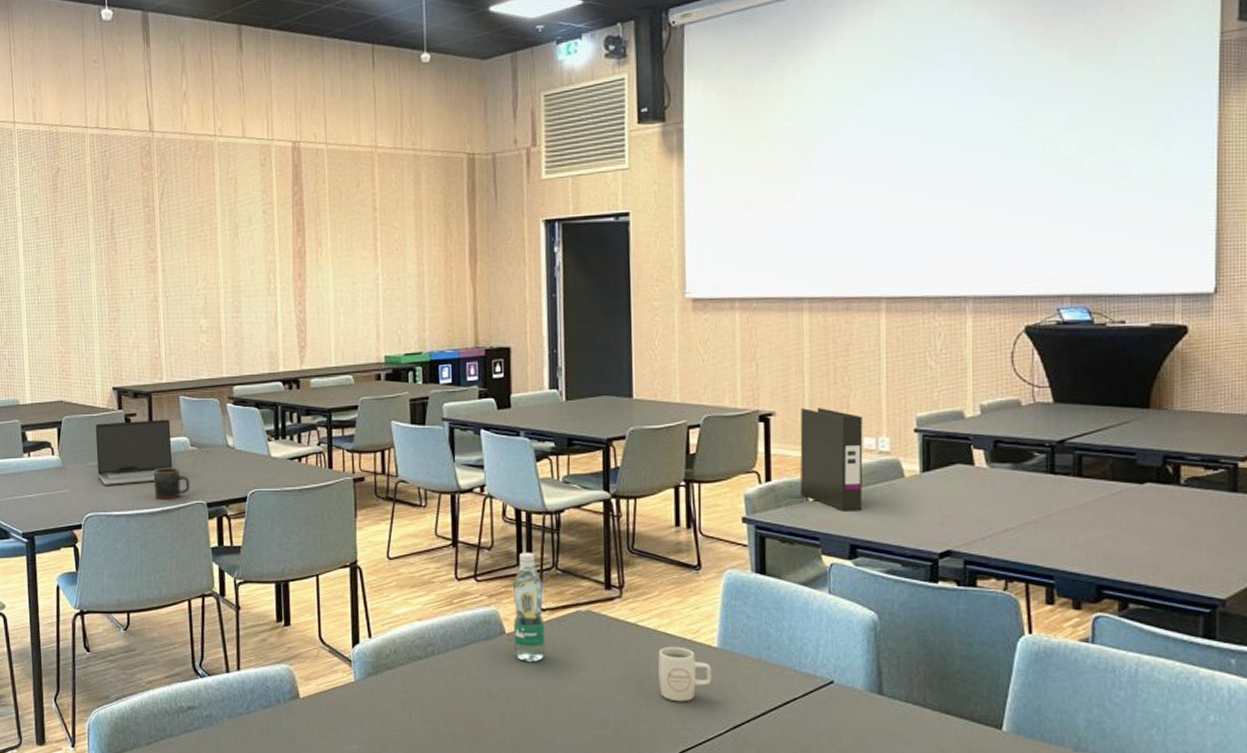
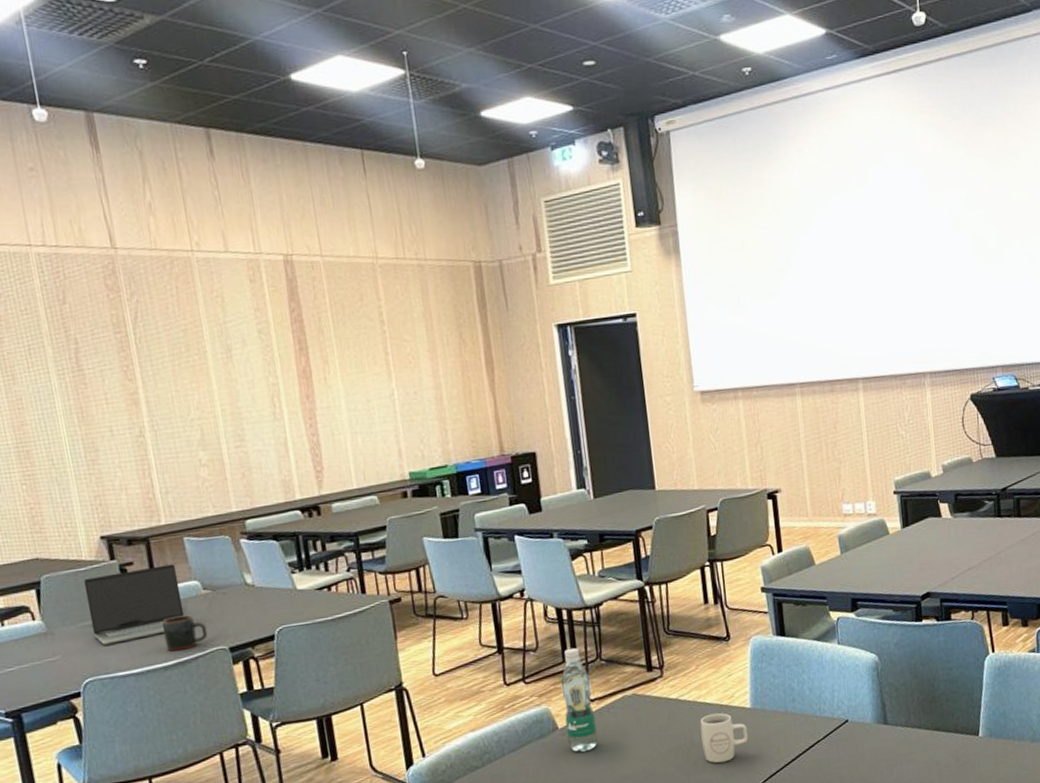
binder: present [799,408,863,512] -> none [802,481,859,571]

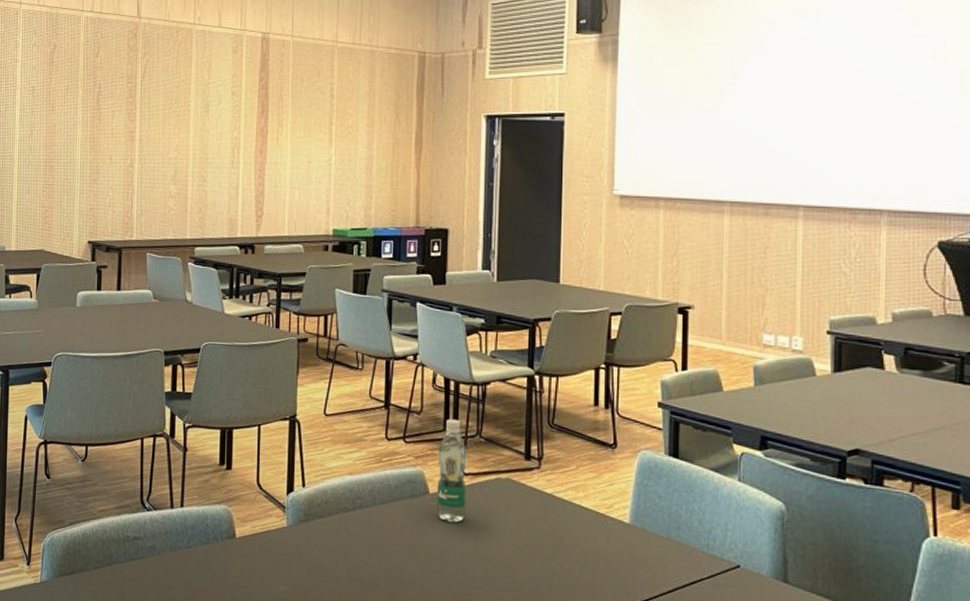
laptop: present [83,564,185,645] -> none [69,272,137,329]
mug: present [162,615,208,651] -> none [118,316,150,345]
mug: present [700,712,749,764] -> none [571,518,623,573]

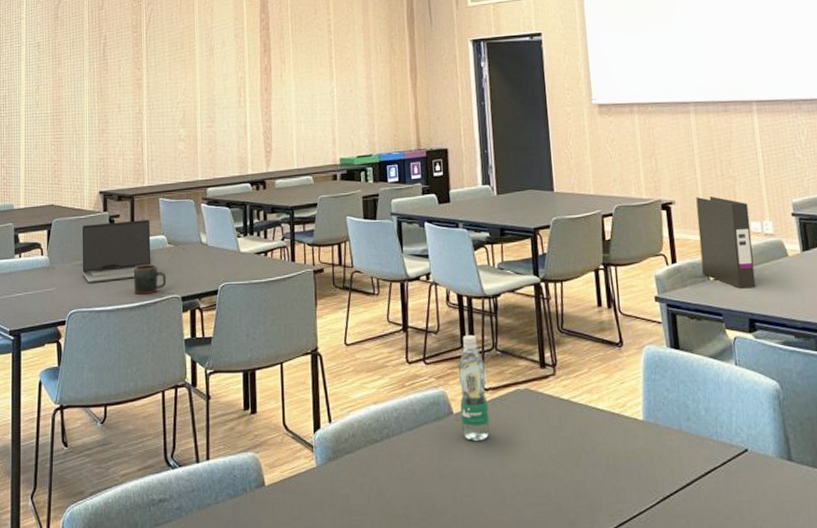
laptop: none [69,272,137,329] -> present [82,219,151,283]
mug: none [118,316,150,345] -> present [133,264,167,294]
binder: none [714,304,777,405] -> present [696,196,756,289]

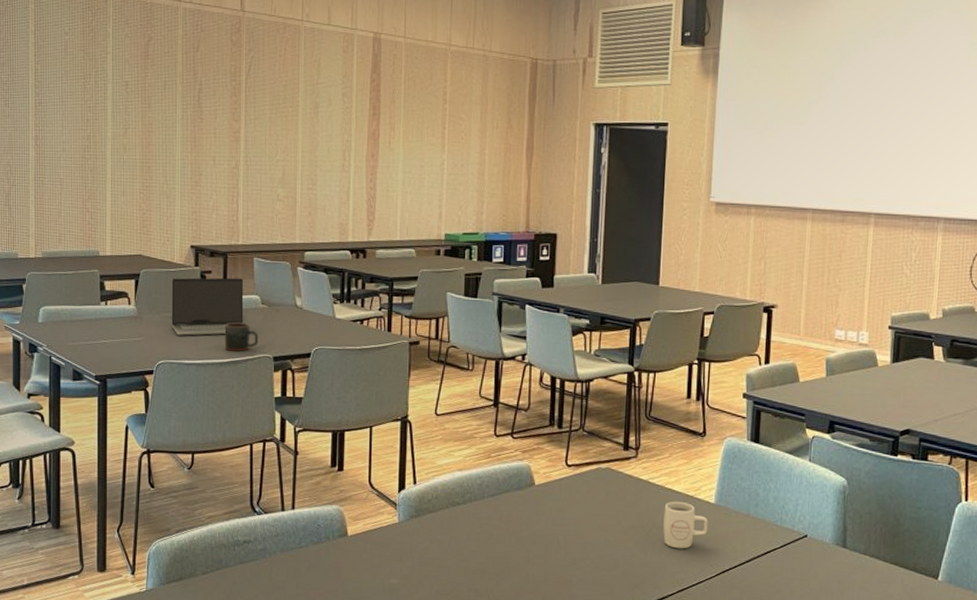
bottle: present [457,334,490,441] -> none [542,414,571,510]
mug: none [591,420,641,475] -> present [663,501,708,549]
binder: present [696,196,756,289] -> none [792,303,848,393]

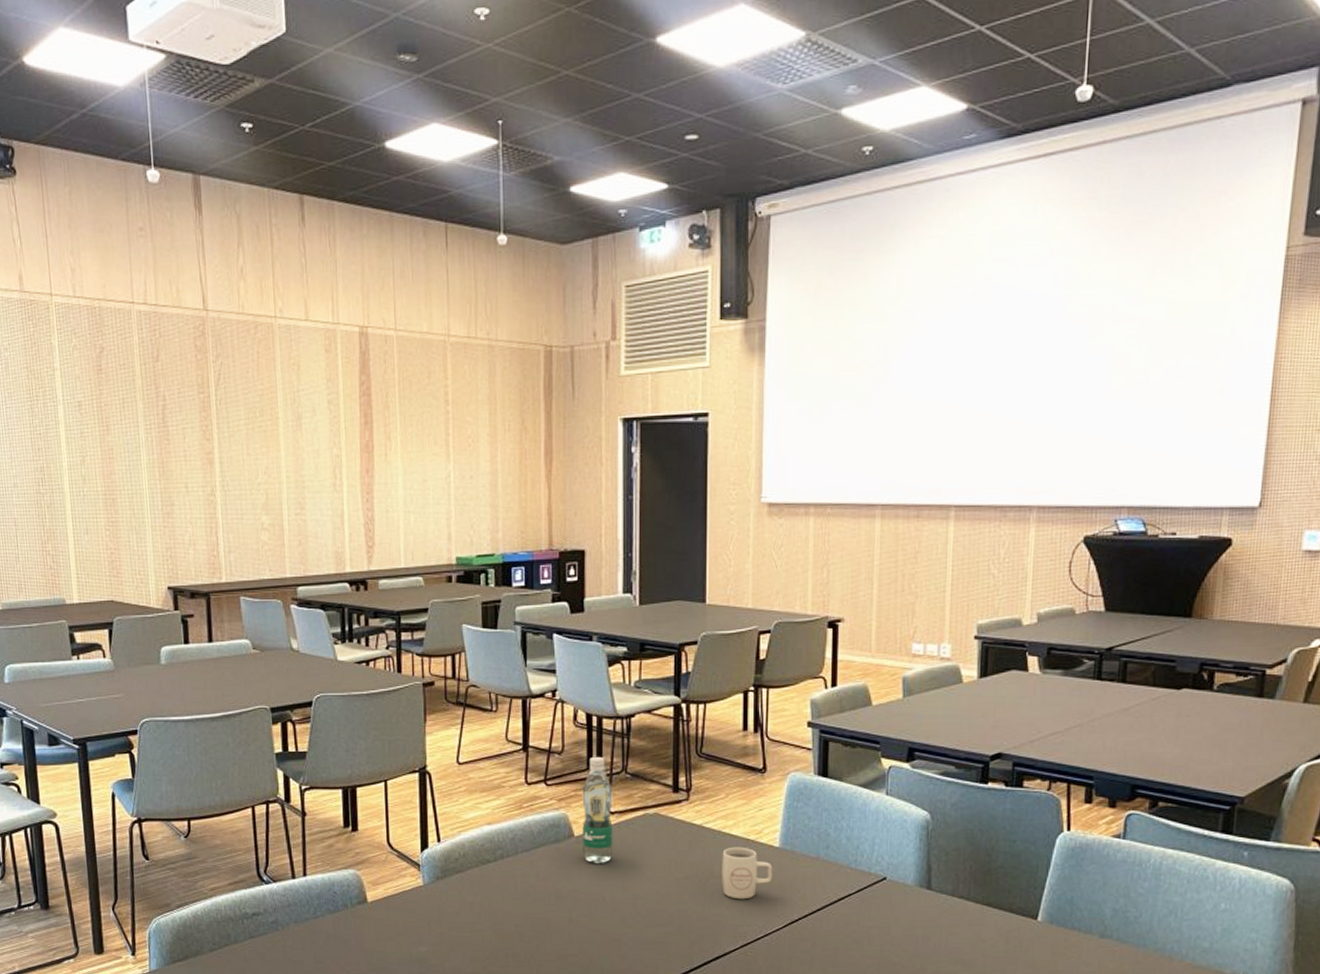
laptop: present [171,278,244,336] -> none [149,621,234,690]
mug: present [224,322,259,352] -> none [213,671,253,704]
bottle: none [542,414,571,510] -> present [582,756,613,863]

